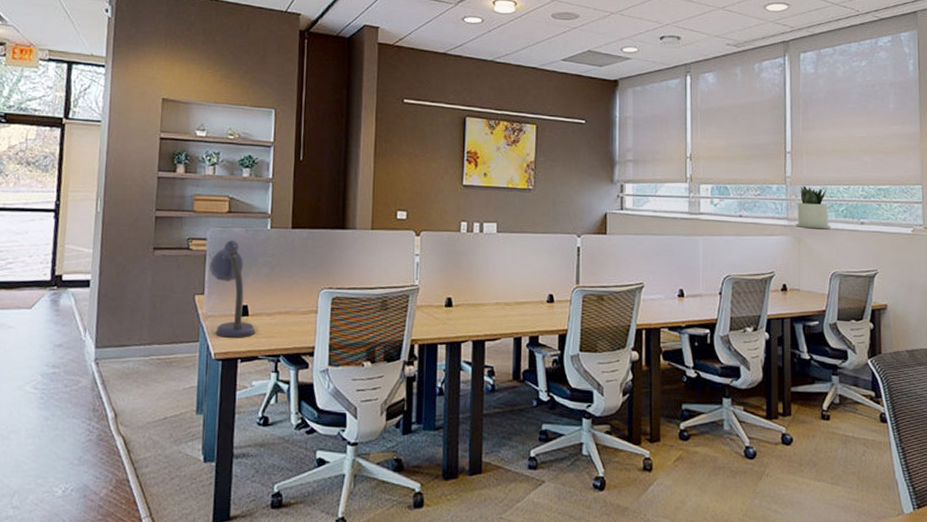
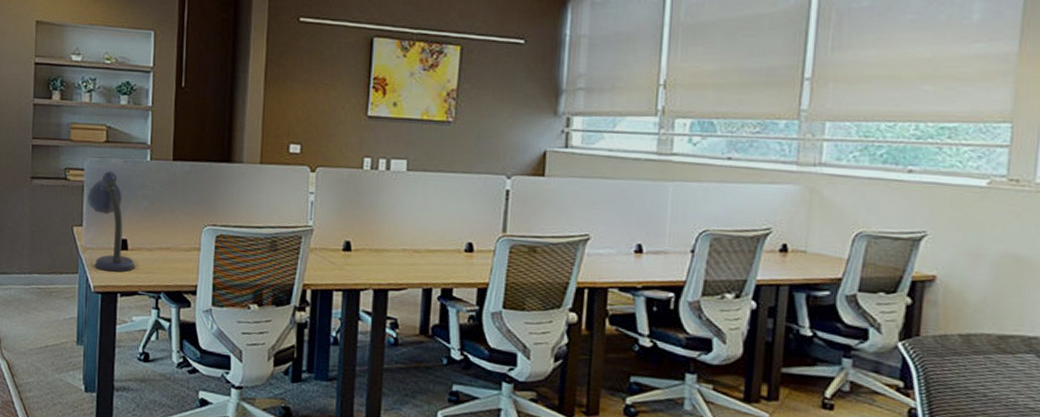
planter: present [794,185,832,230] -> none [807,121,863,178]

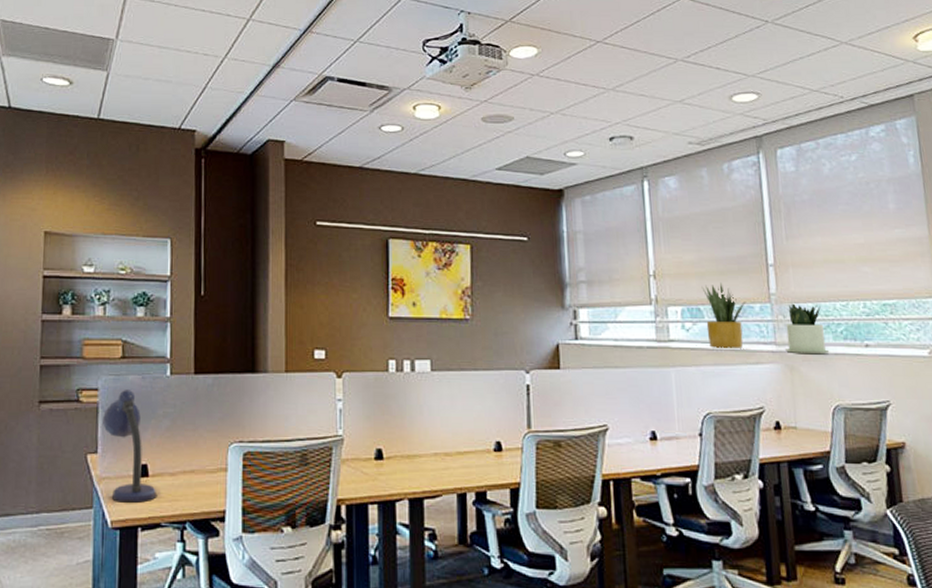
planter: none [717,95,770,167] -> present [701,282,746,350]
planter: none [807,121,863,178] -> present [784,303,830,355]

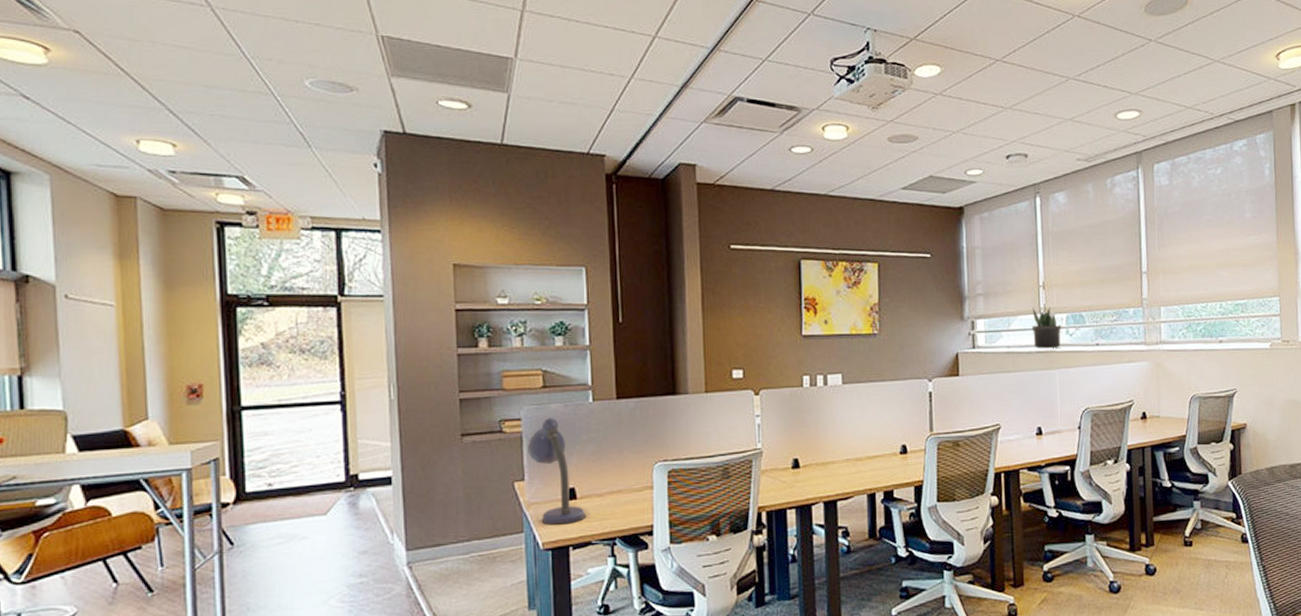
planter: none [641,298,676,345] -> present [1031,306,1061,349]
planter: present [701,282,746,350] -> none [1084,290,1122,351]
planter: present [784,303,830,355] -> none [1152,306,1190,352]

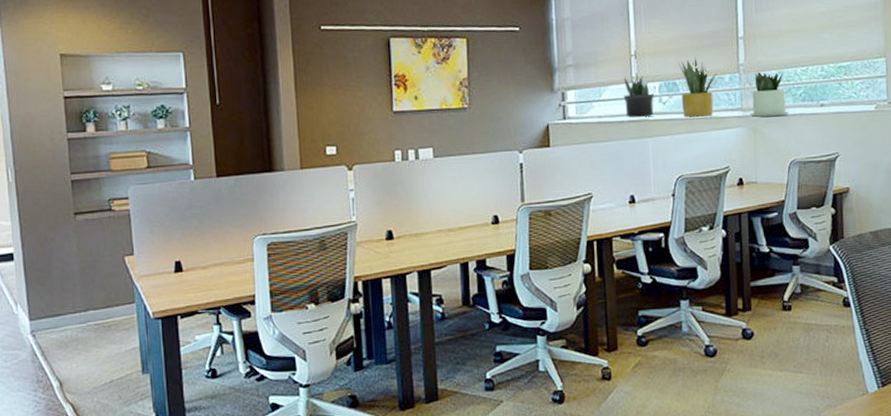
desk lamp: present [528,418,587,526] -> none [135,196,193,297]
planter: none [1084,290,1122,351] -> present [678,57,718,118]
planter: none [1152,306,1190,352] -> present [749,70,789,117]

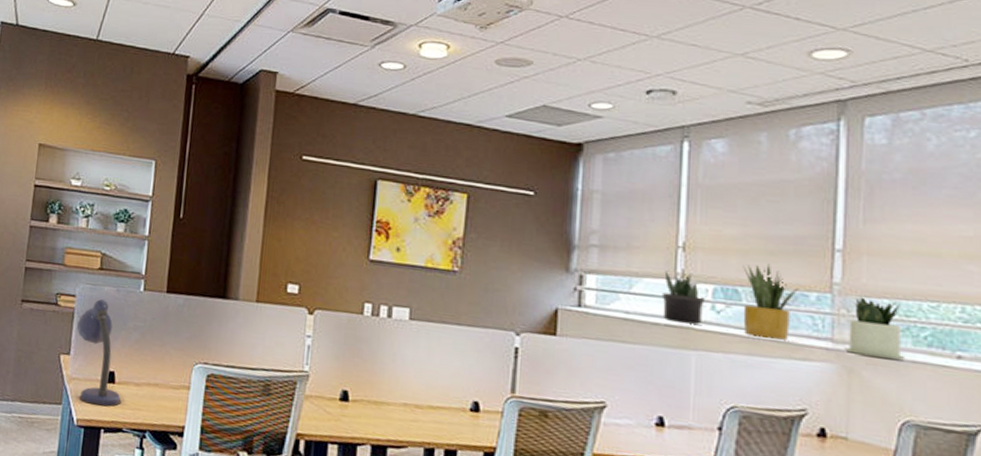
desk lamp: none [135,196,193,297] -> present [77,299,122,407]

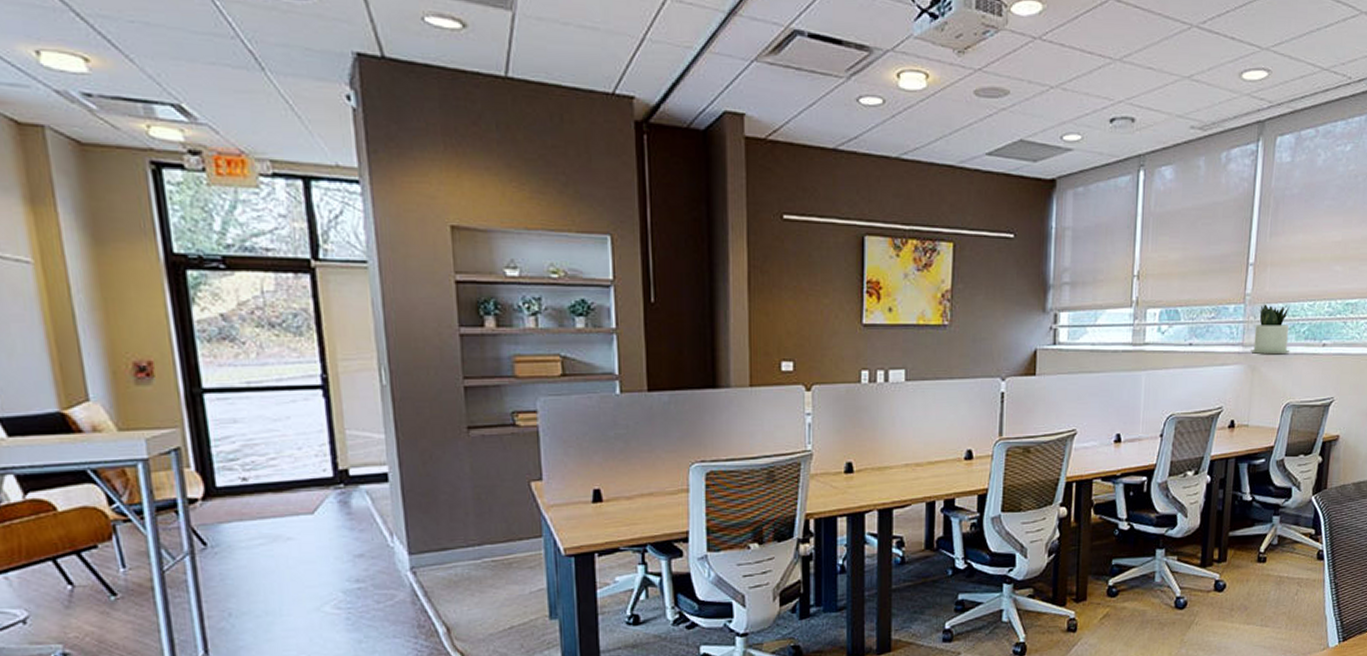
desk lamp: present [77,299,122,407] -> none [545,411,614,531]
planter: present [662,270,705,326] -> none [1120,300,1153,348]
planter: present [742,263,800,341] -> none [1181,283,1222,352]

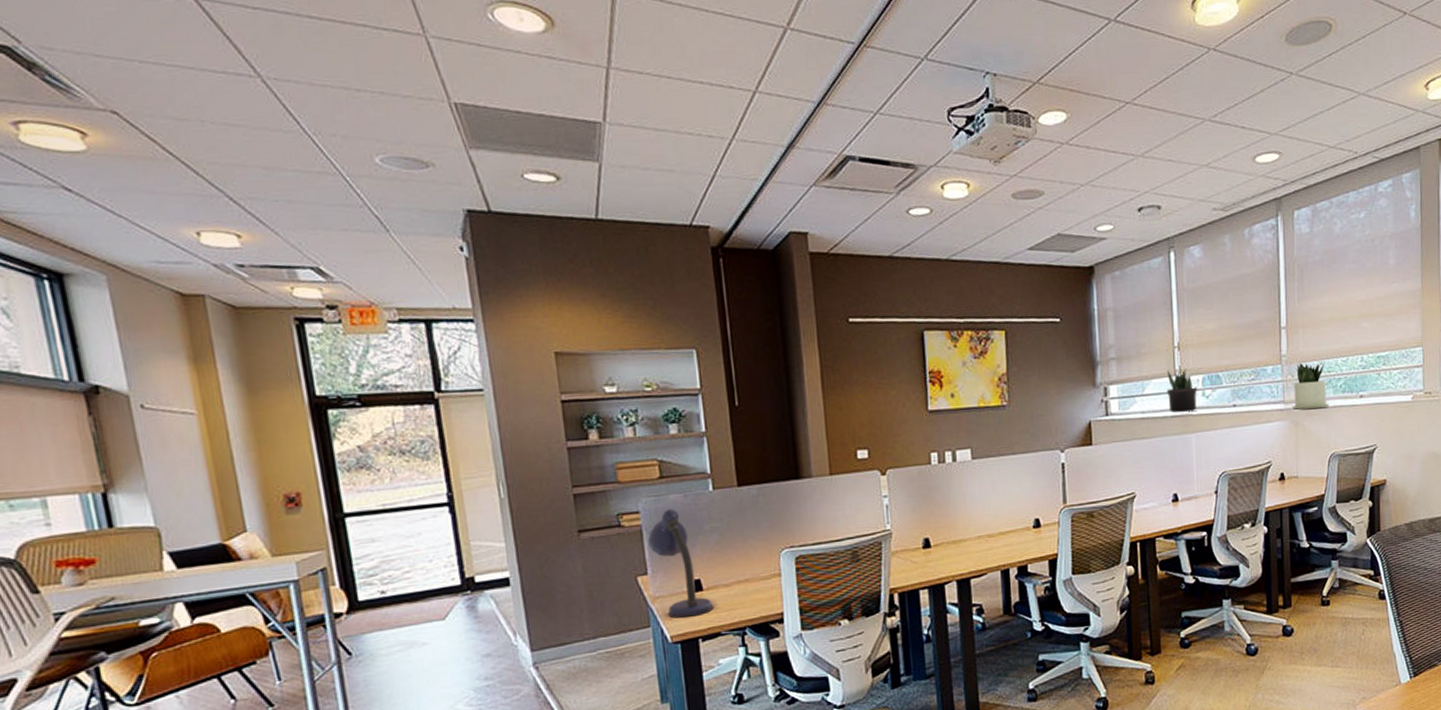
desk lamp: none [545,411,614,531] -> present [648,509,714,619]
planter: none [1120,300,1153,348] -> present [1166,368,1197,413]

